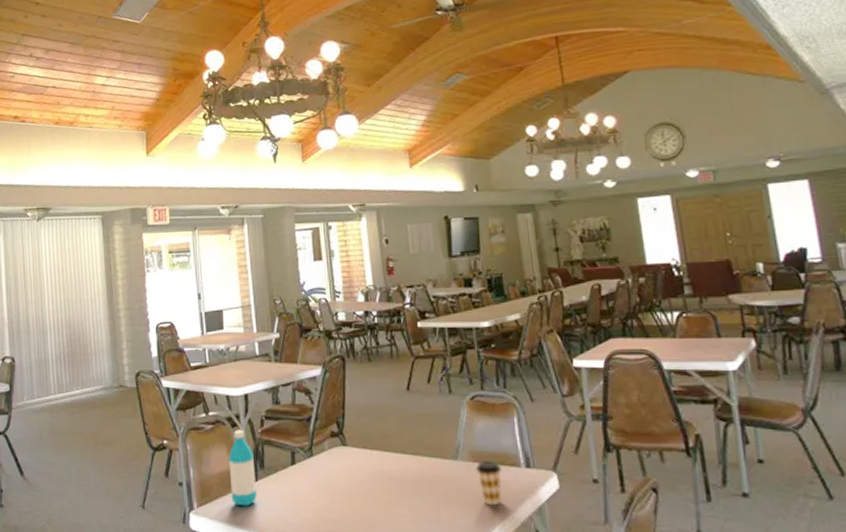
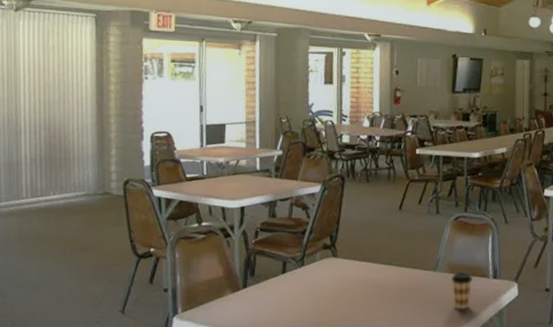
water bottle: present [228,430,257,507] -> none [218,240,245,311]

